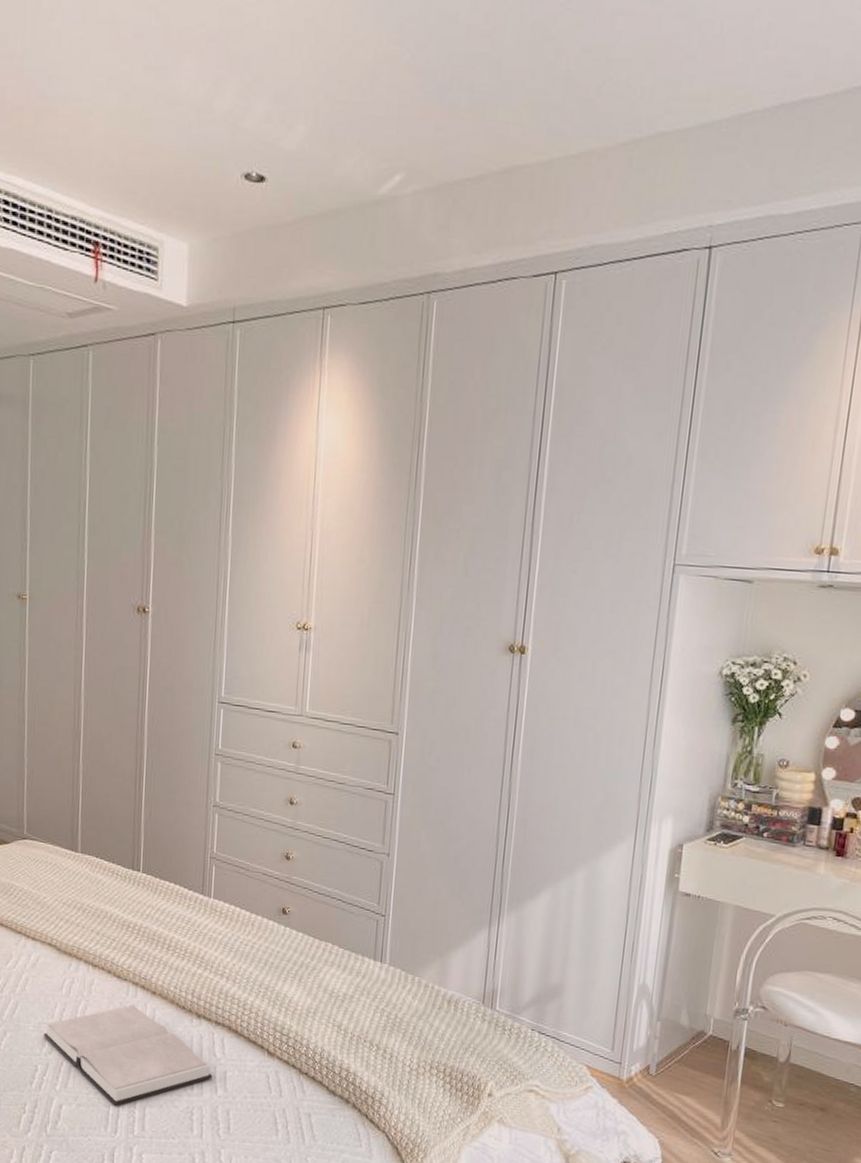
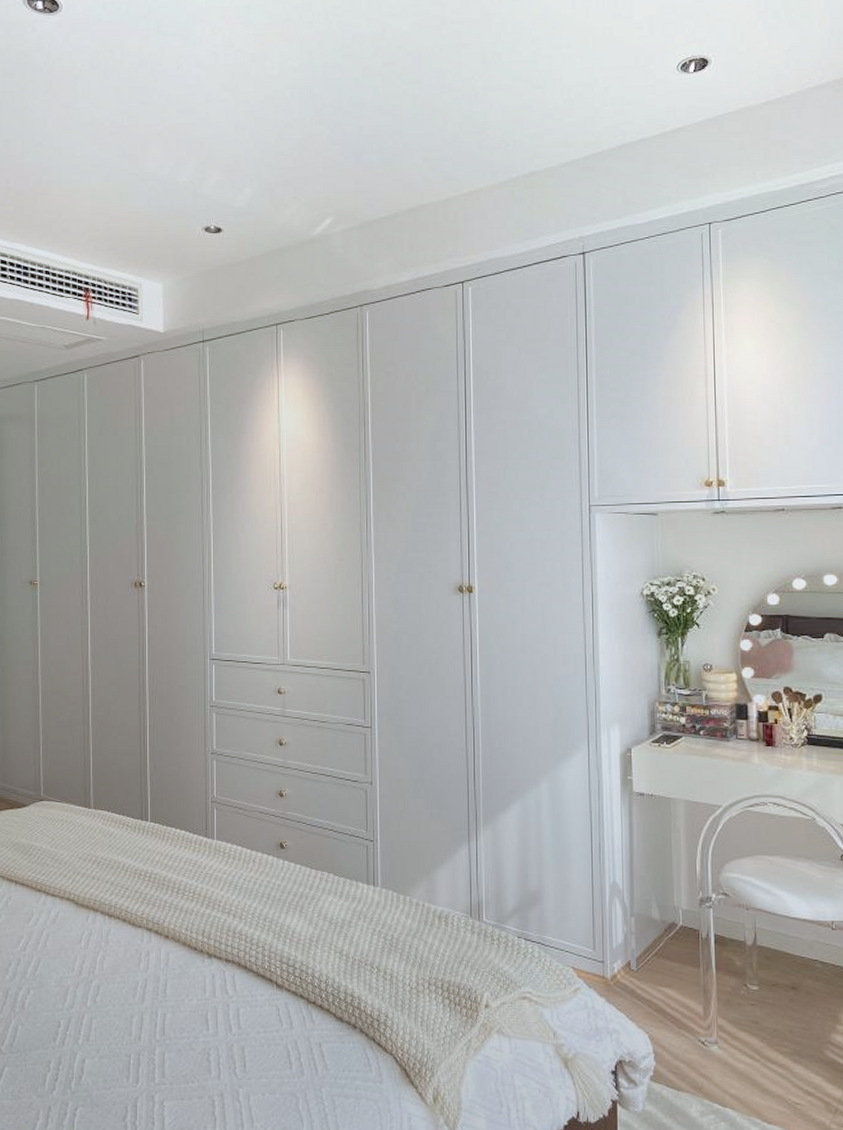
hardback book: present [44,1005,213,1106] -> none [65,951,226,1054]

